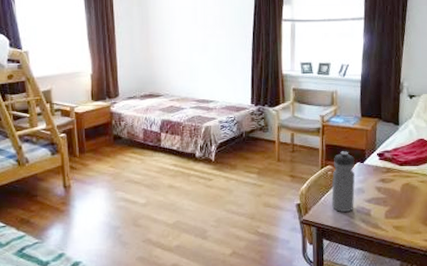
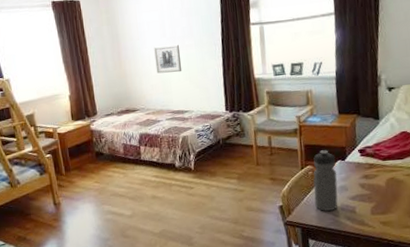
wall art: none [184,33,211,61] -> present [154,44,182,74]

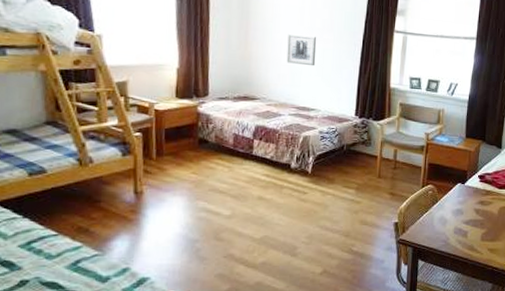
water bottle: present [313,150,338,212] -> none [430,171,456,234]

